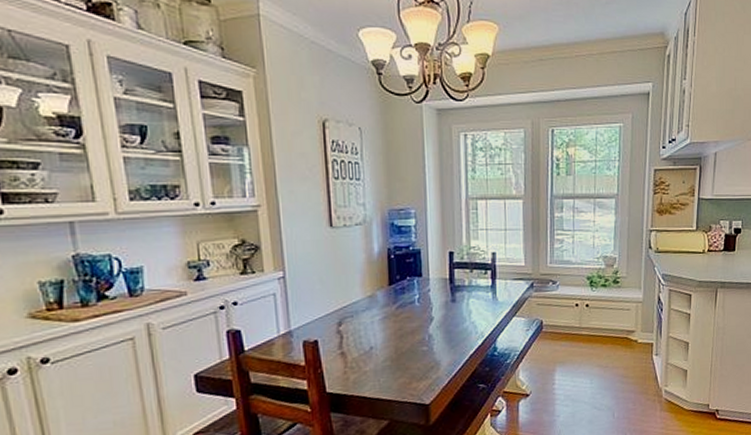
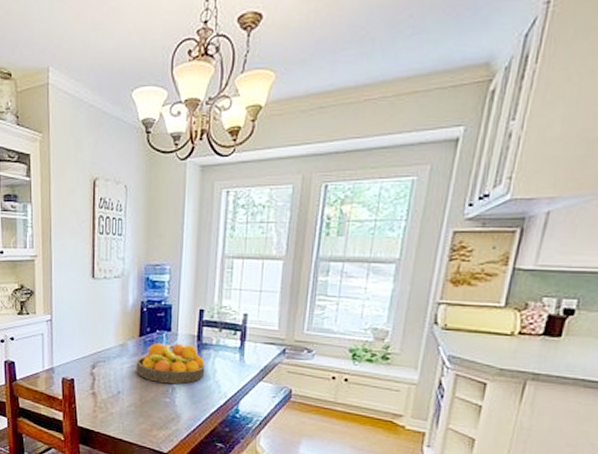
fruit bowl: none [387,288,461,331] -> present [136,343,205,384]

